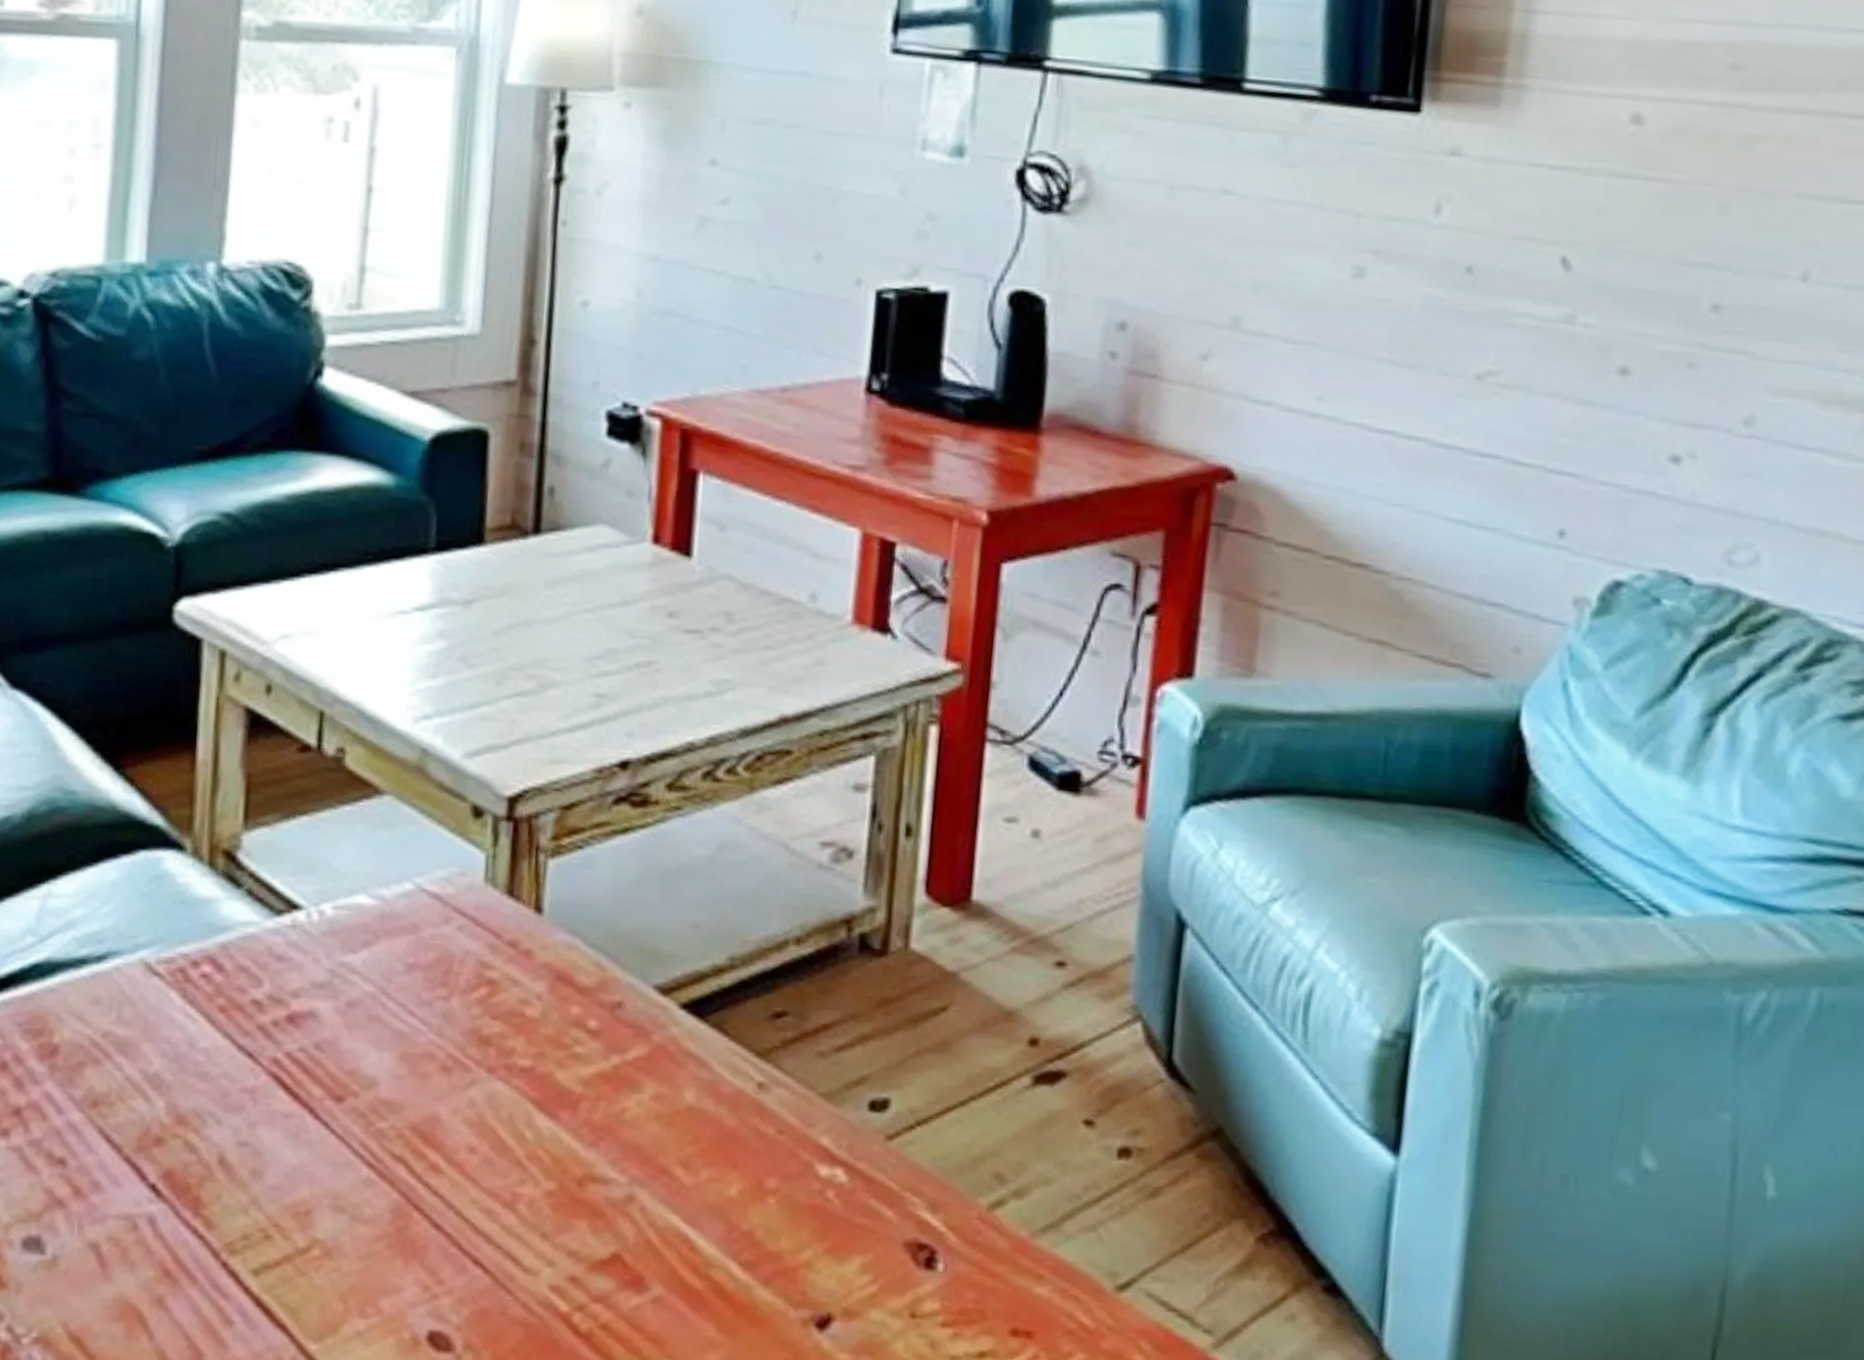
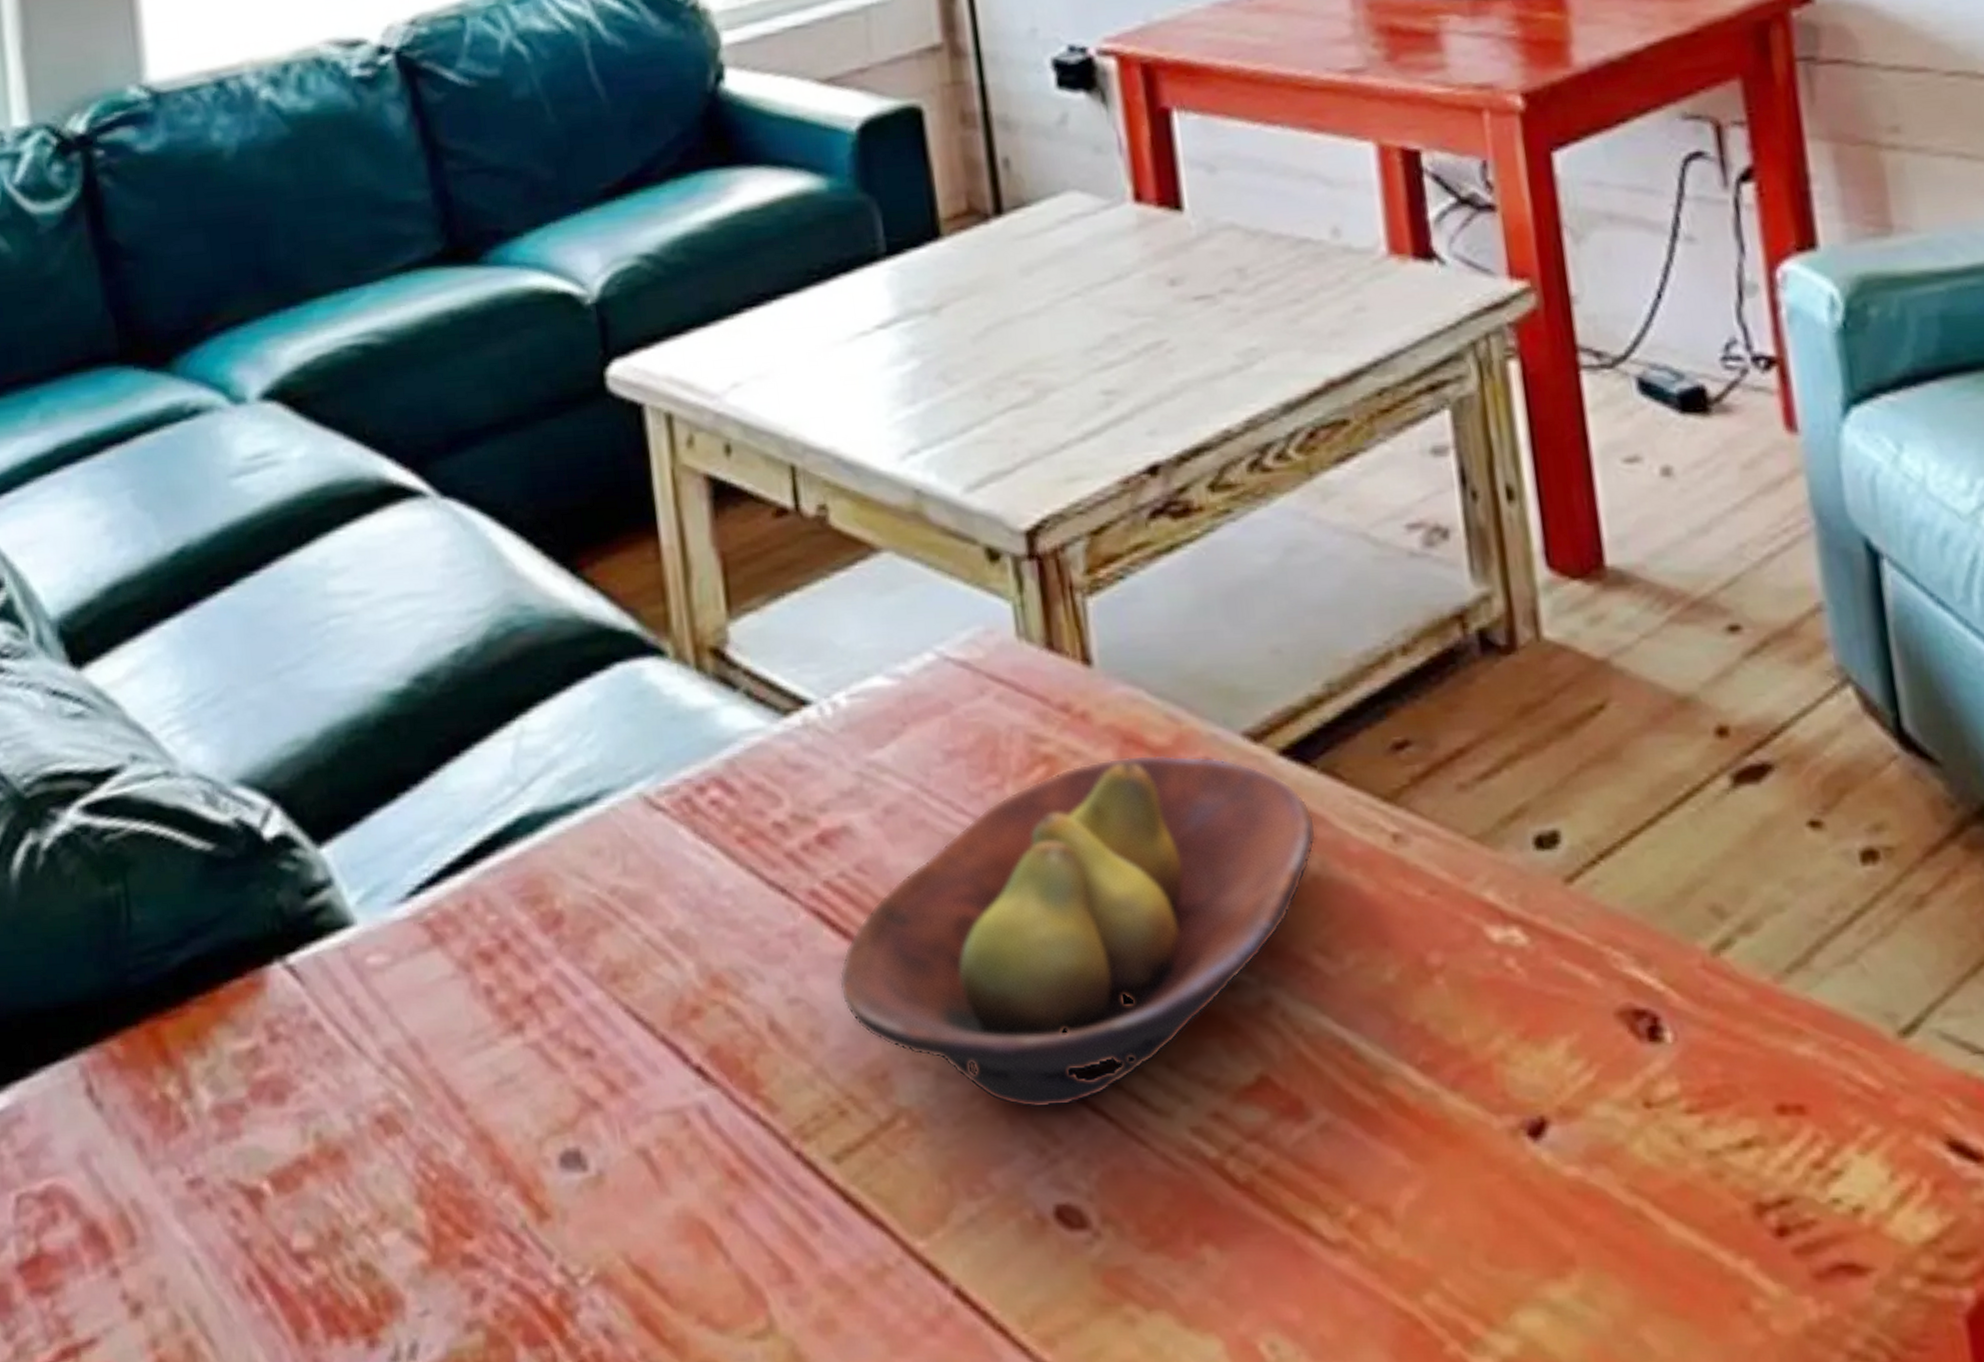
fruit bowl: none [284,990,699,1257] -> present [839,754,1317,1109]

